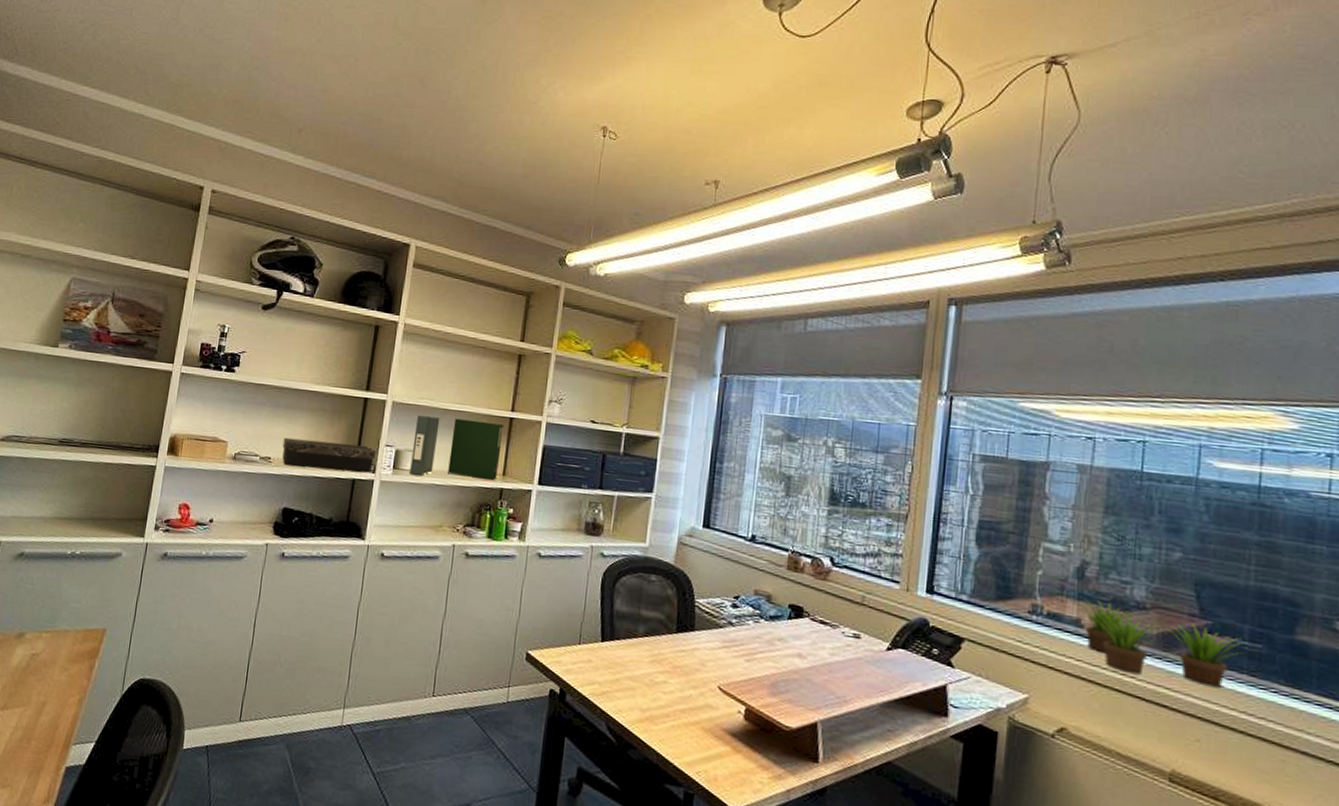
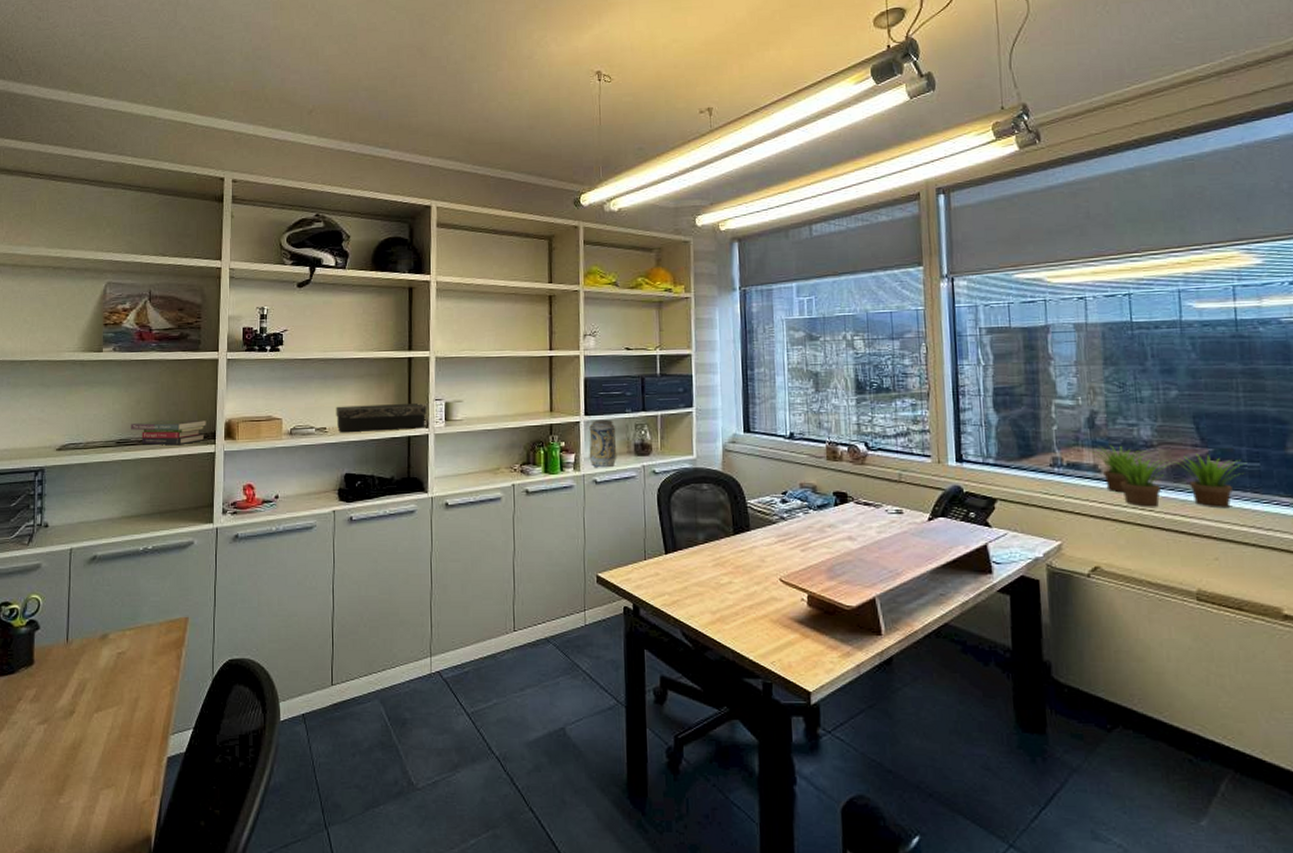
books: none [75,424,151,454] -> present [131,419,206,445]
binder: present [410,415,440,476] -> none [461,366,484,424]
binder: present [448,418,504,480] -> none [497,363,545,418]
decorative vase: none [536,491,569,543] -> present [589,419,617,468]

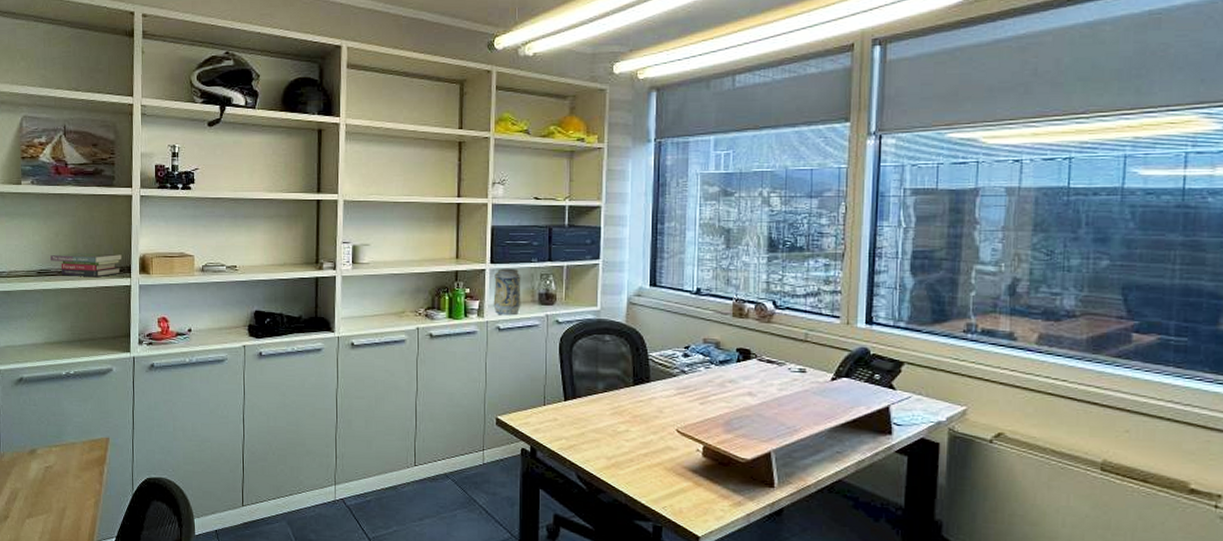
decorative box: present [336,402,427,432] -> none [246,244,334,271]
plant: present [1089,445,1246,509] -> none [1007,314,1172,382]

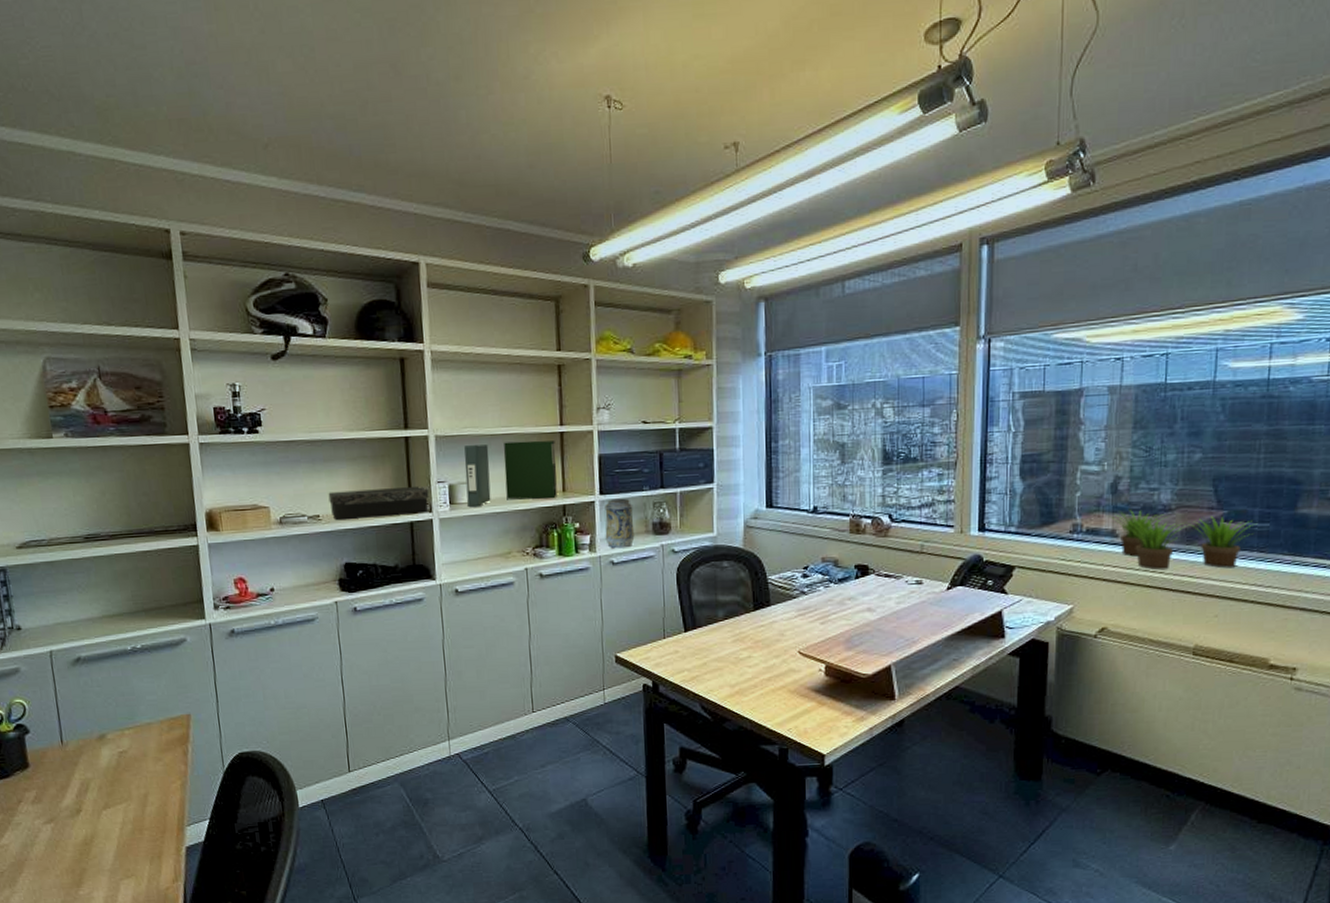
books: present [50,253,122,278] -> none [98,510,185,540]
decorative box: none [246,244,334,271] -> present [328,485,429,519]
binder: none [368,211,391,268] -> present [464,444,491,507]
binder: none [404,209,452,263] -> present [503,440,557,500]
plant: none [1007,314,1172,382] -> present [1110,510,1256,571]

